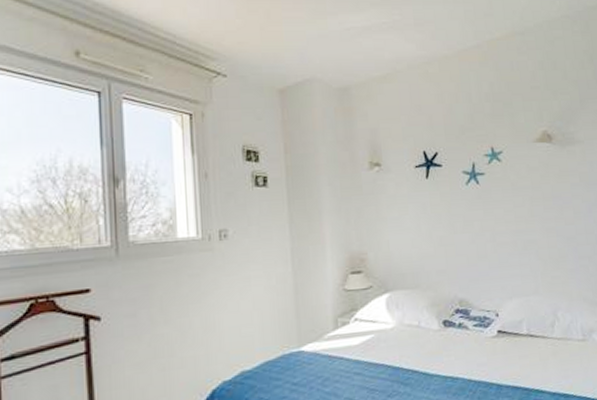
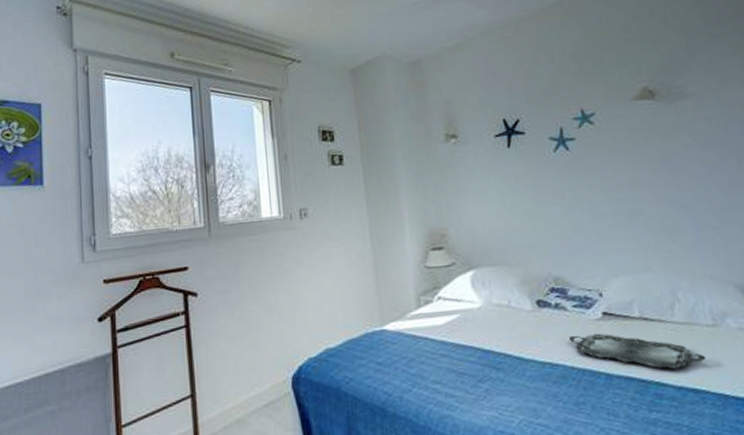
serving tray: none [469,349,576,379] -> present [569,333,706,370]

